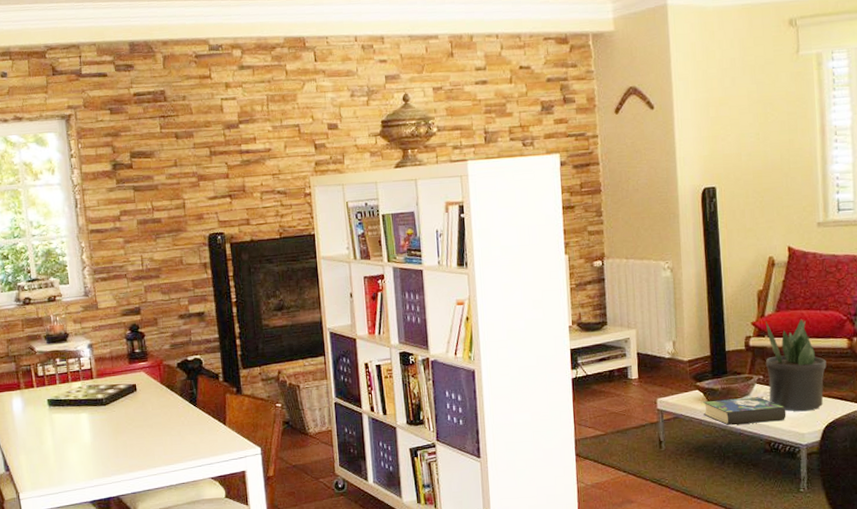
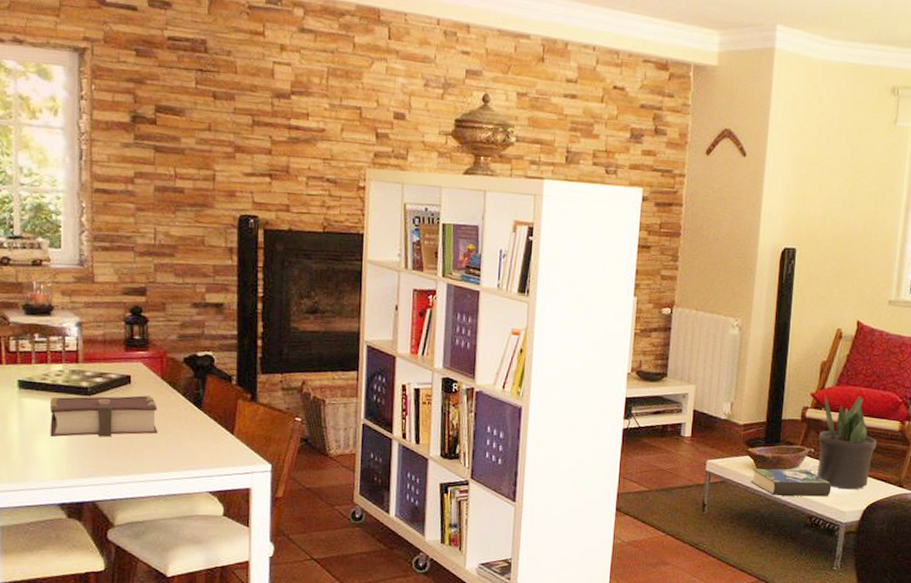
book: none [75,399,163,444] -> present [50,395,158,438]

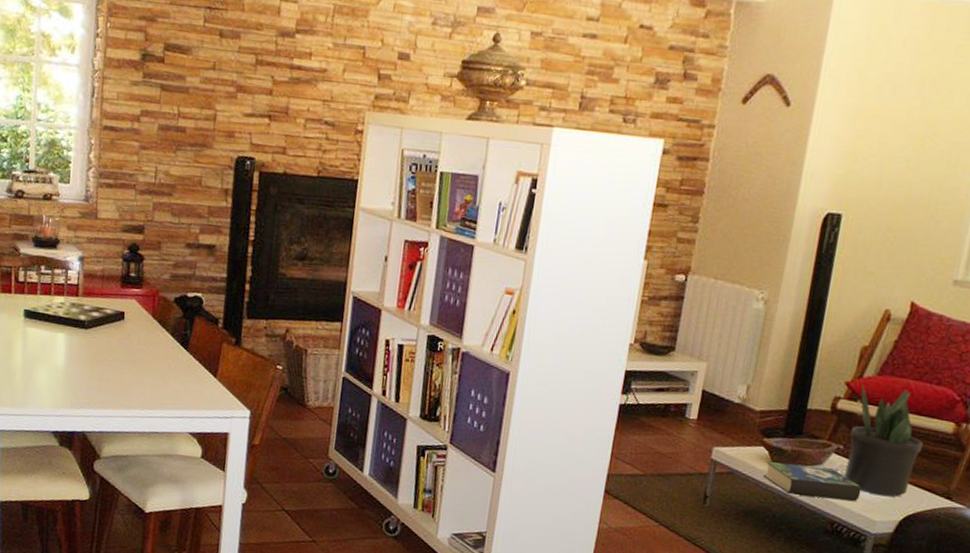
book: present [50,395,158,438] -> none [49,327,147,372]

